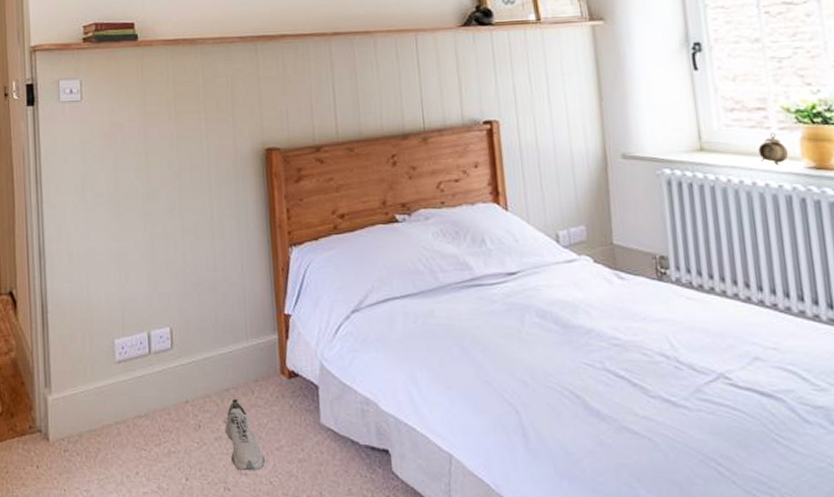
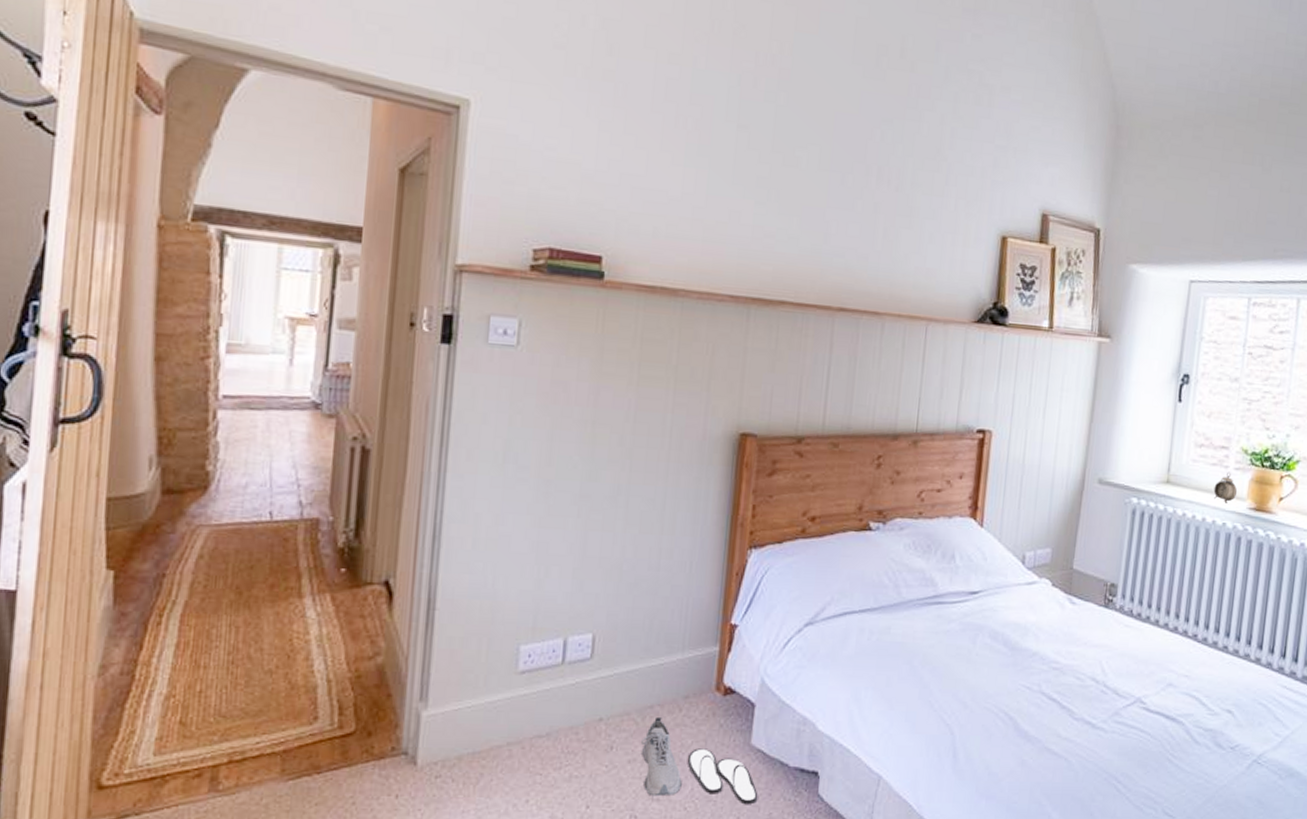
slippers: none [266,427,336,480] -> present [688,748,758,804]

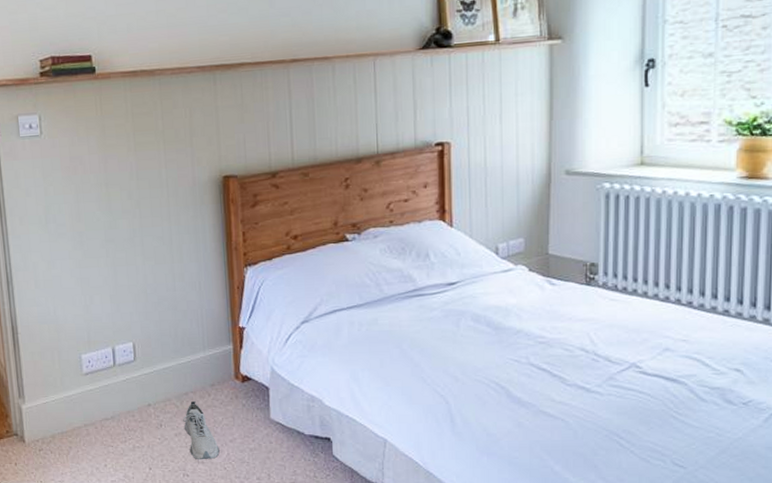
slippers: present [688,748,758,804] -> none [221,423,283,464]
alarm clock: present [1213,472,1238,503] -> none [696,145,724,176]

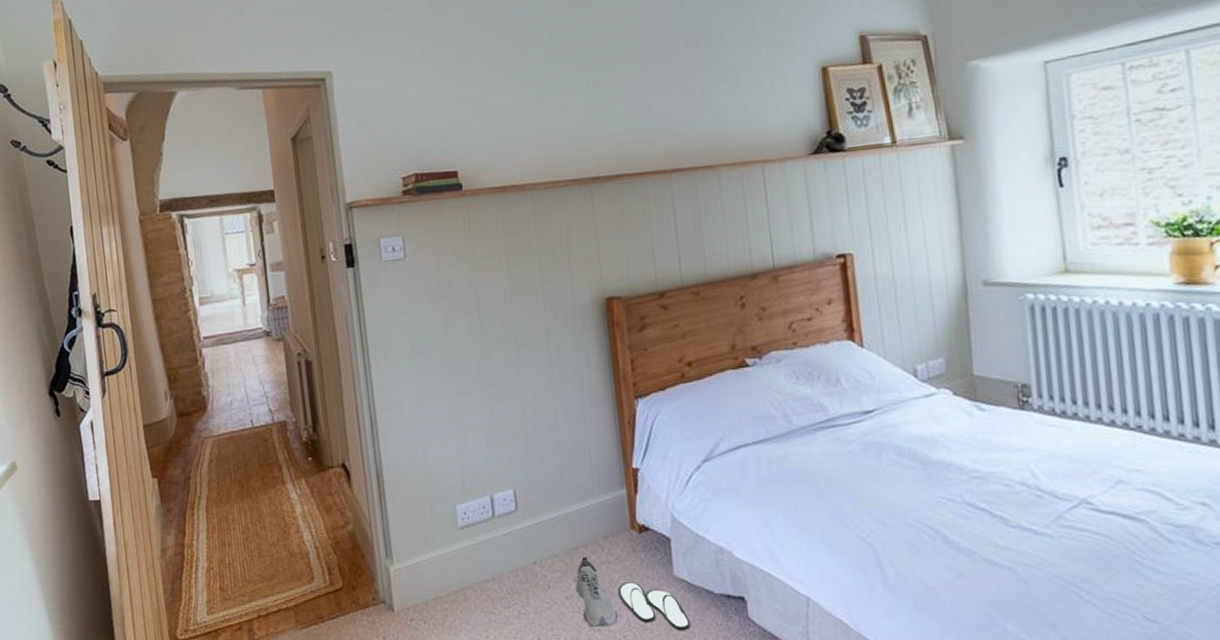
slippers: none [221,423,283,464] -> present [618,582,691,630]

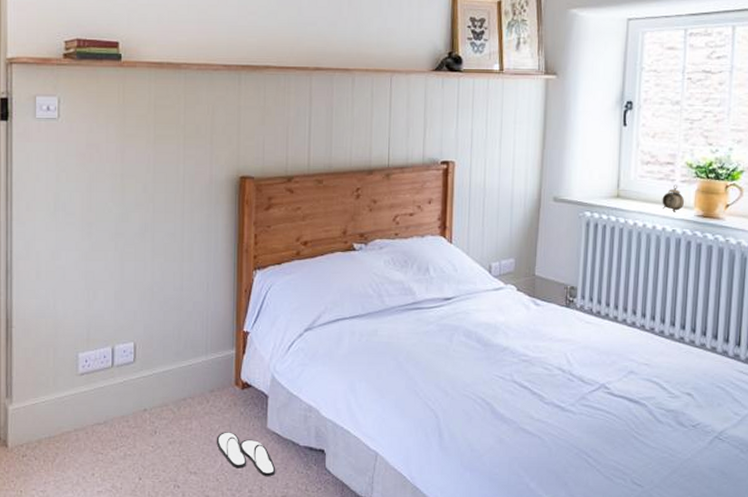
shoe: present [574,557,618,628] -> none [179,408,213,470]
alarm clock: none [1125,248,1158,283] -> present [662,184,685,212]

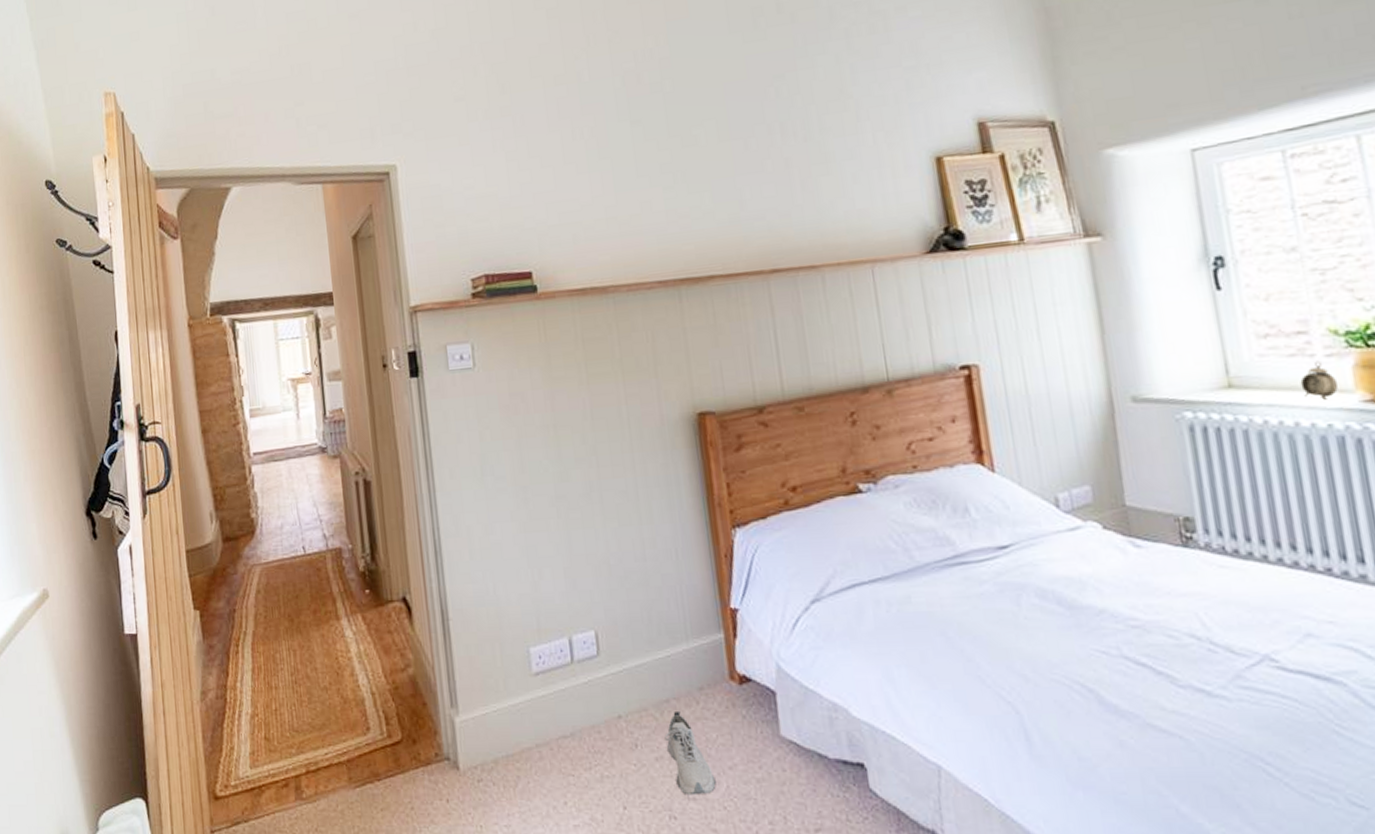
shoe: none [179,408,213,470] -> present [665,712,716,796]
slippers: present [217,432,276,476] -> none [716,742,802,801]

